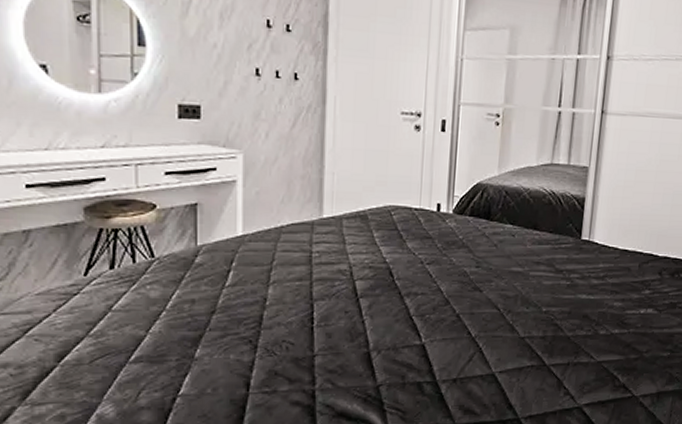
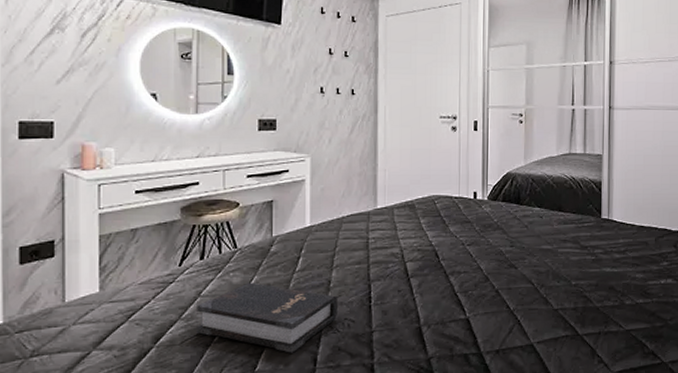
hardback book: none [107,297,274,377] -> present [196,282,337,353]

